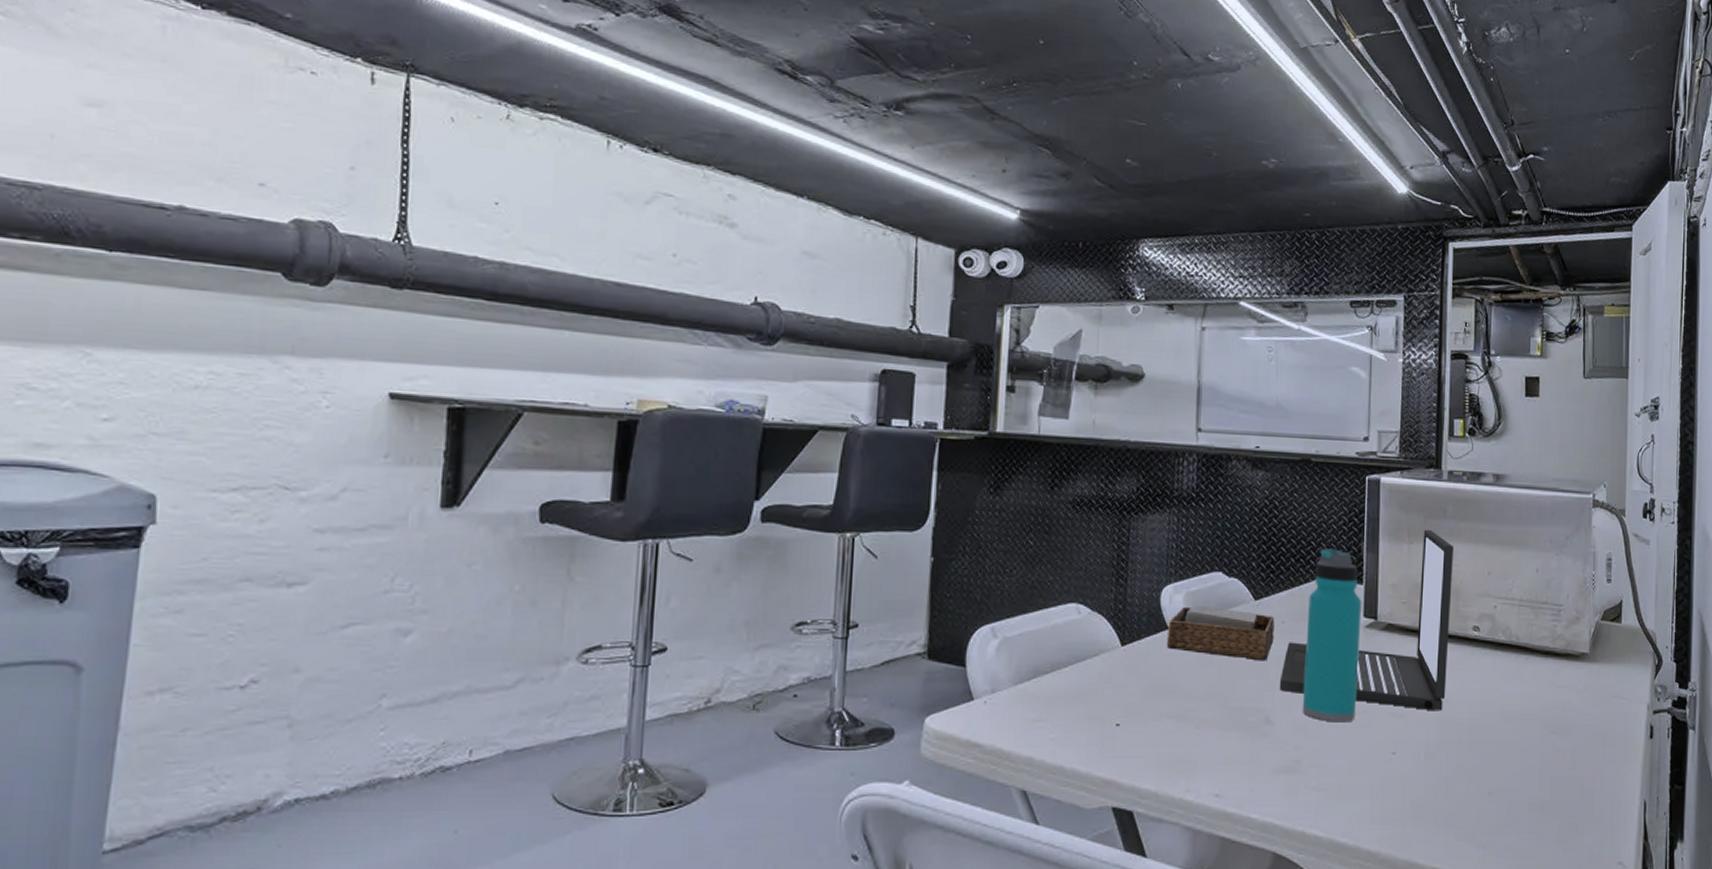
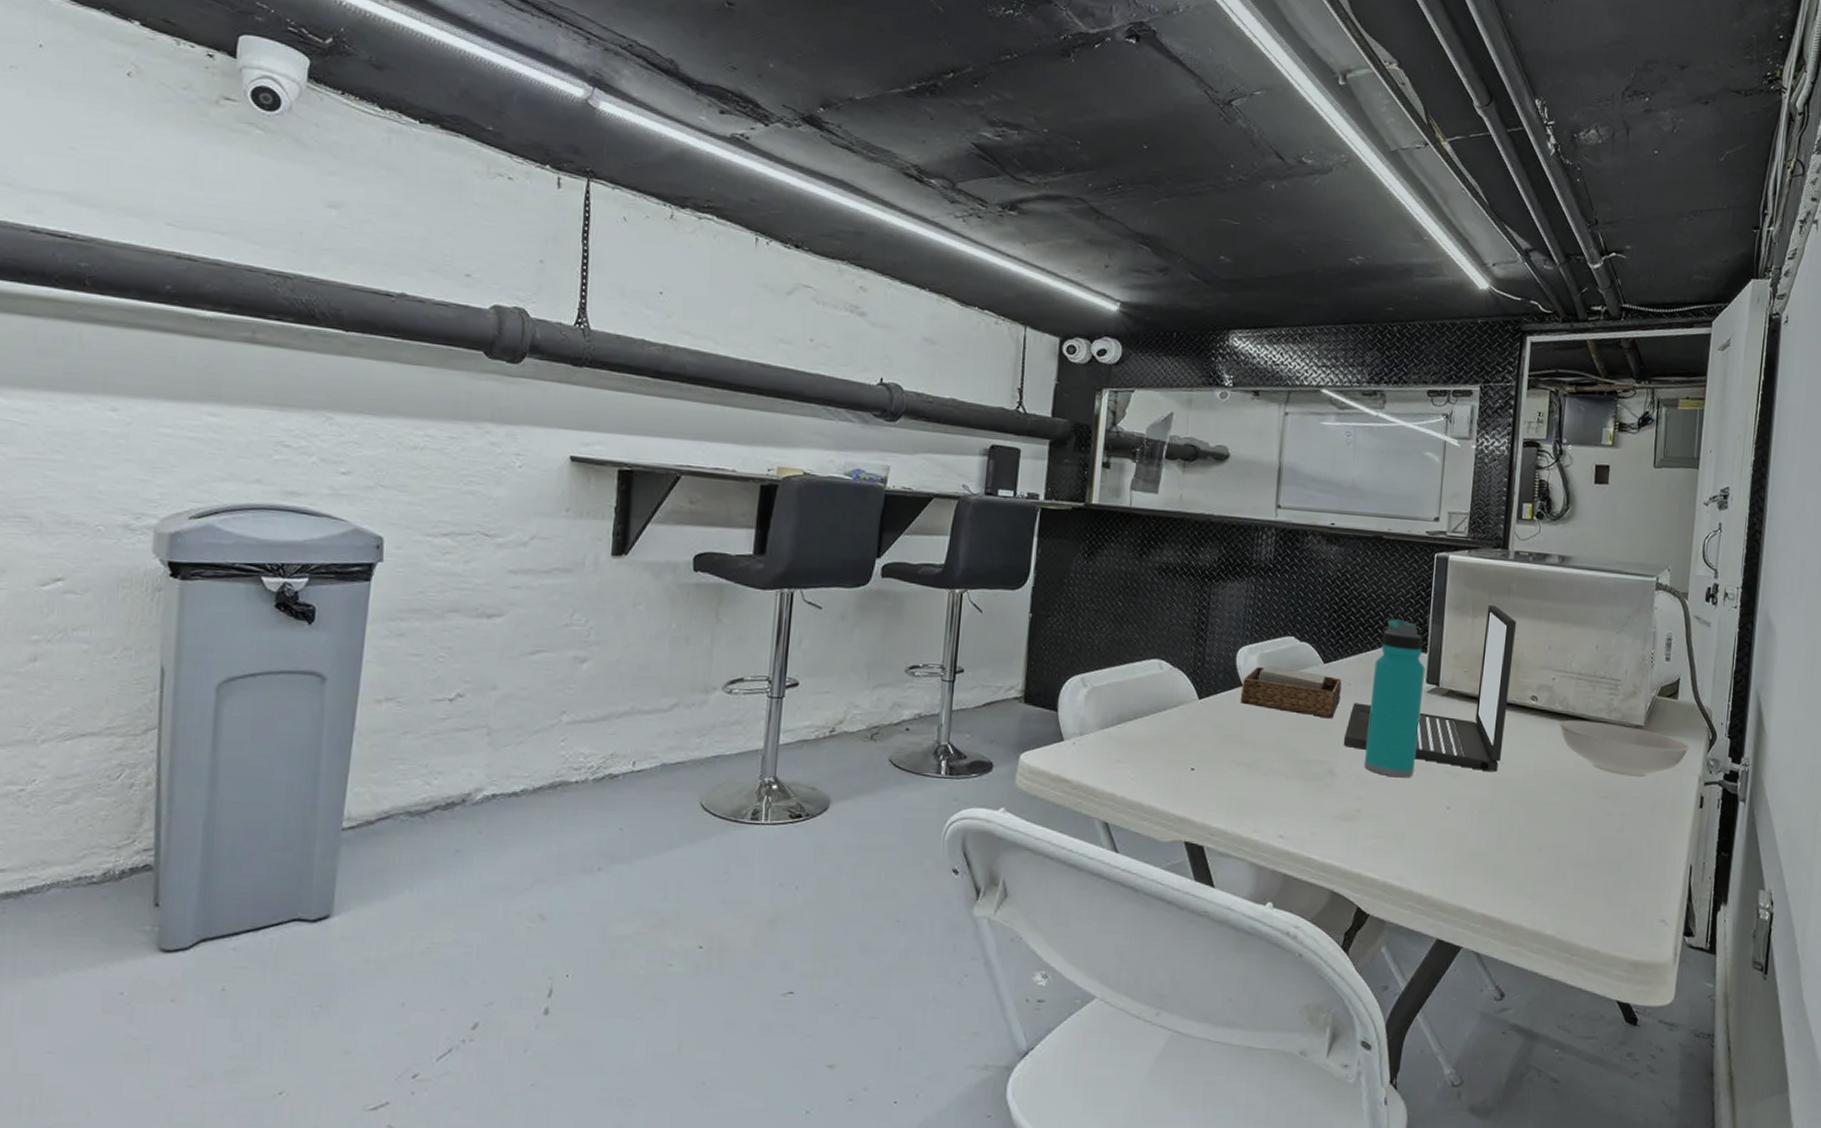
bowl: none [1503,650,1636,709] -> present [1559,720,1690,777]

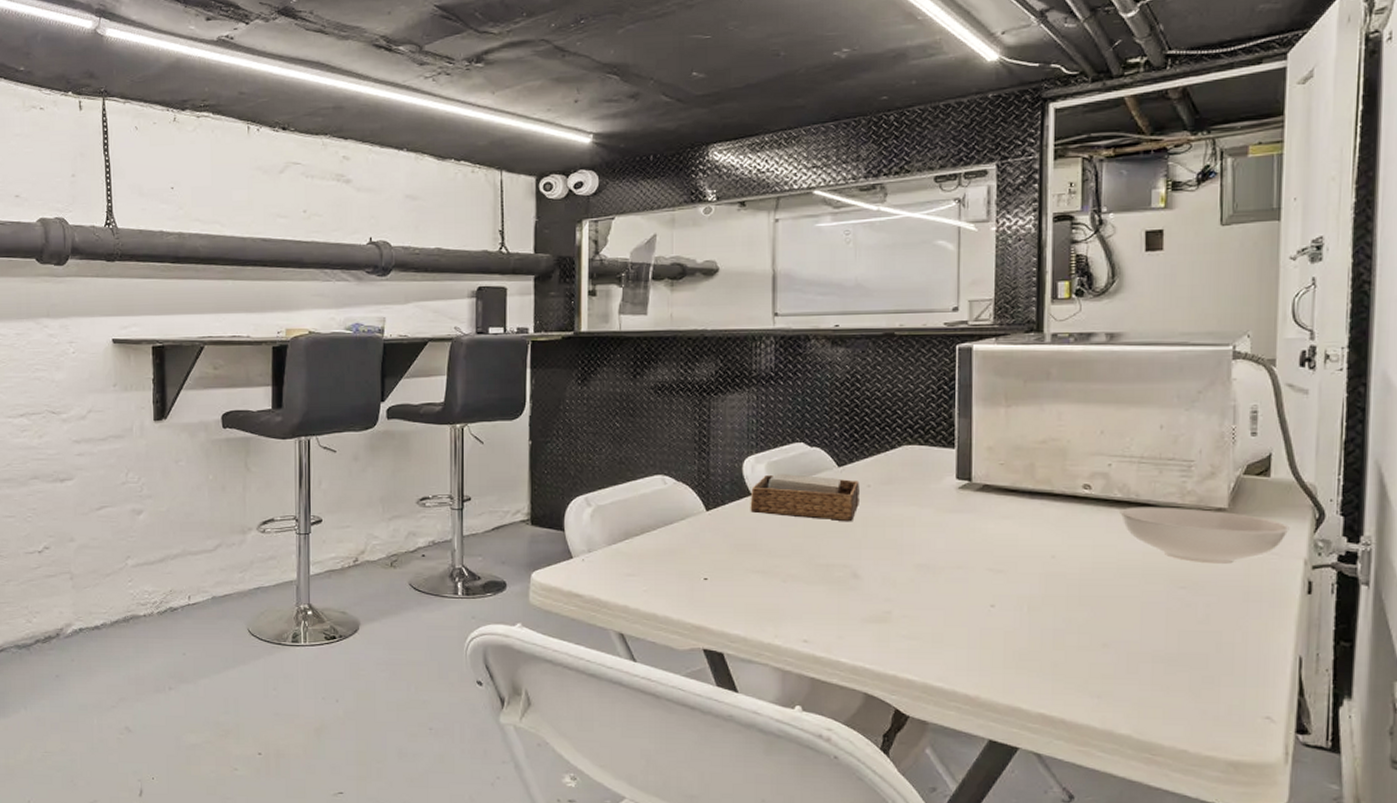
laptop: present [1343,604,1517,773] -> none [866,392,1060,567]
water bottle: present [1363,619,1425,778] -> none [891,416,954,577]

